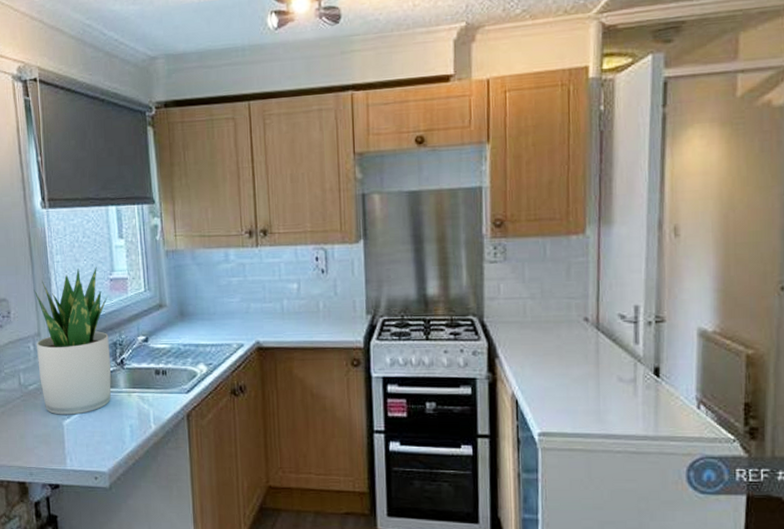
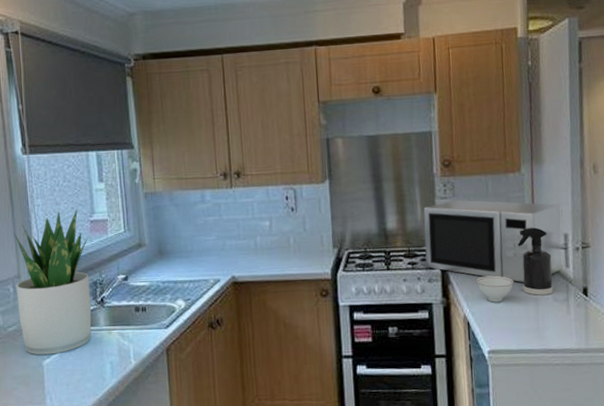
microwave: none [469,264,634,359] -> present [423,199,564,282]
bowl: none [528,350,572,380] -> present [476,275,514,302]
spray bottle: none [578,297,618,374] -> present [517,227,553,295]

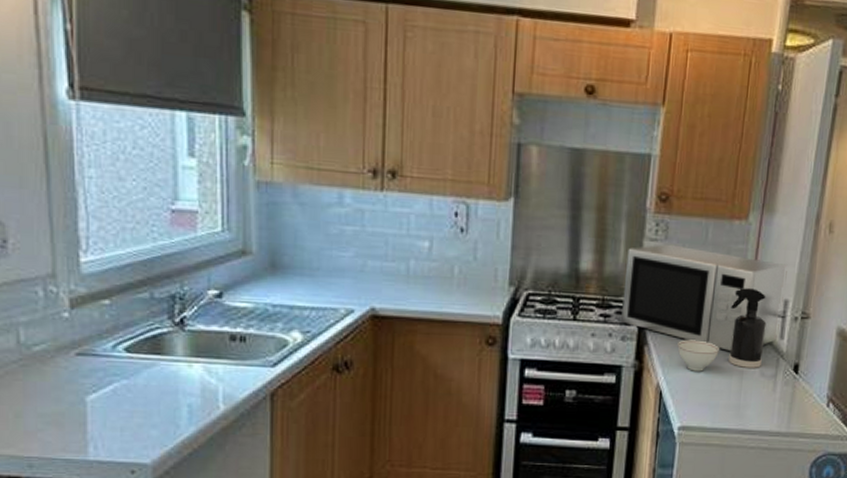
planter: present [14,209,92,355] -> none [48,189,166,388]

